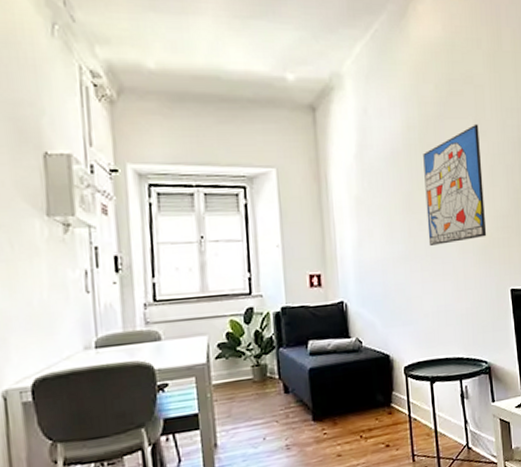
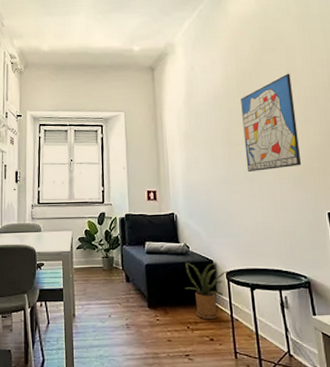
house plant: none [357,356,408,425] -> present [185,261,229,320]

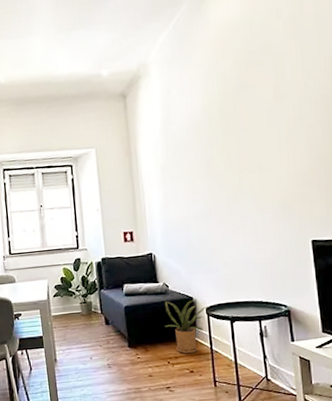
wall art: present [241,73,302,173] -> none [223,89,287,205]

